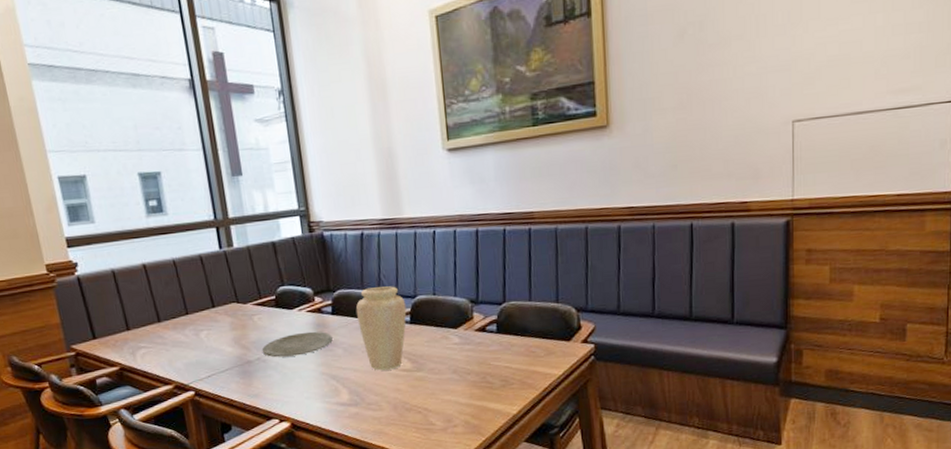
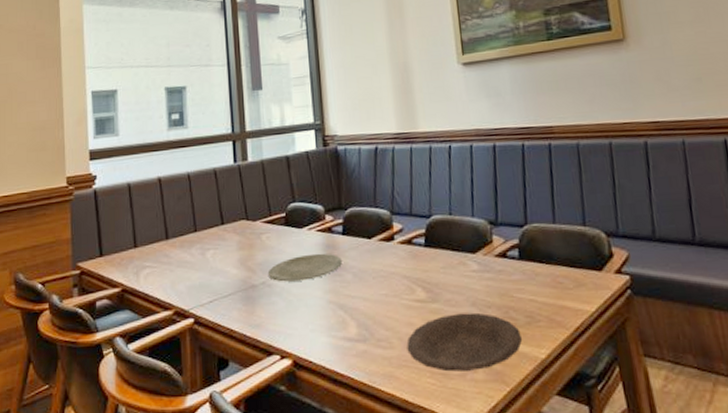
vase: present [355,286,407,371] -> none [367,204,421,301]
plate: none [394,379,498,427] -> present [407,312,523,372]

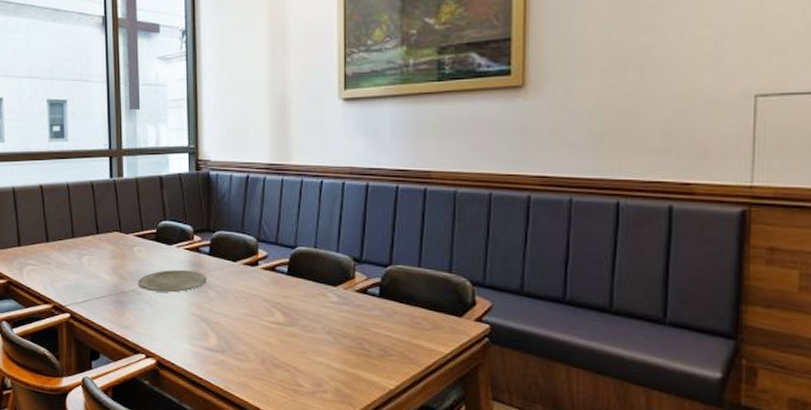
plate: present [407,312,523,372] -> none [262,339,374,391]

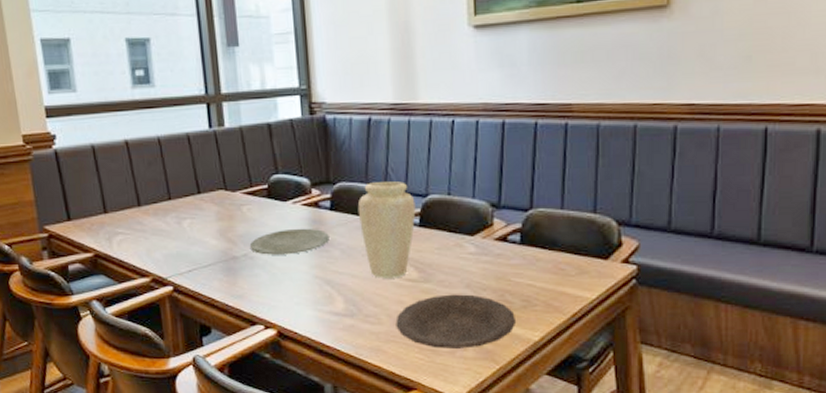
vase: none [233,233,285,321] -> present [357,181,416,278]
plate: none [262,339,374,391] -> present [396,294,517,349]

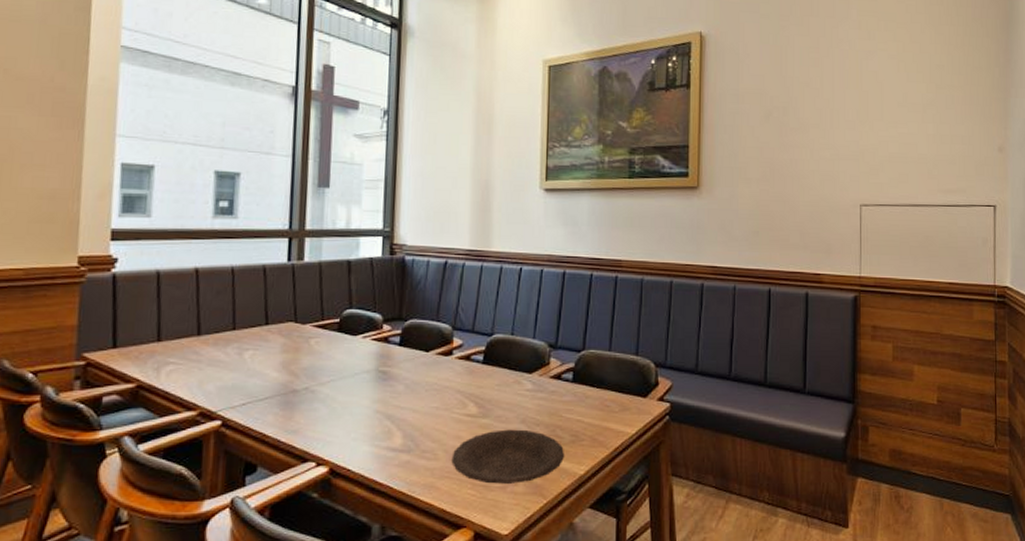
plate: present [249,228,329,255] -> none [312,362,395,389]
vase: present [357,181,416,278] -> none [425,320,481,414]

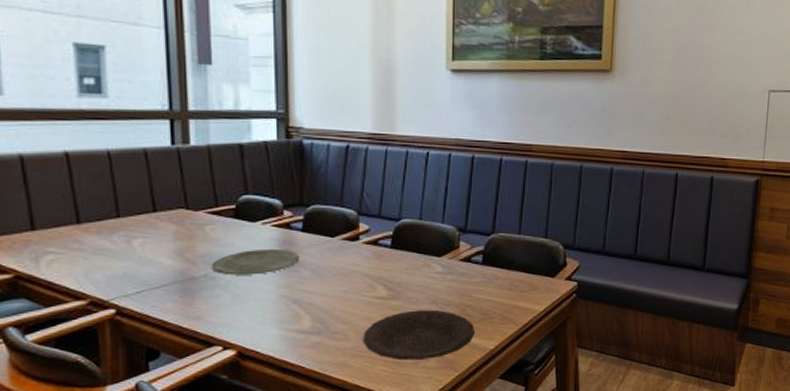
plate: none [312,362,395,389] -> present [211,248,299,275]

